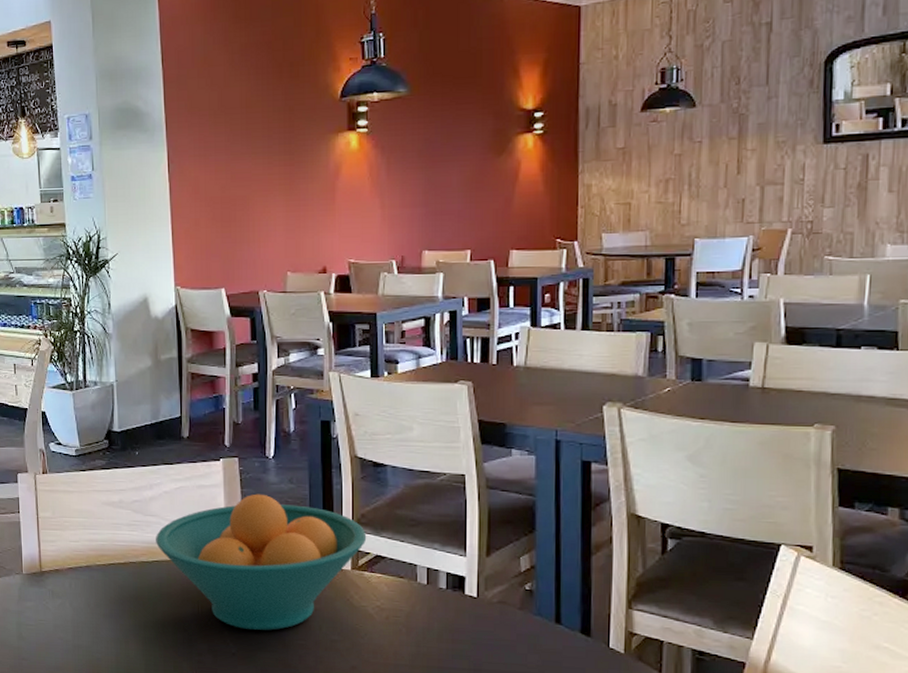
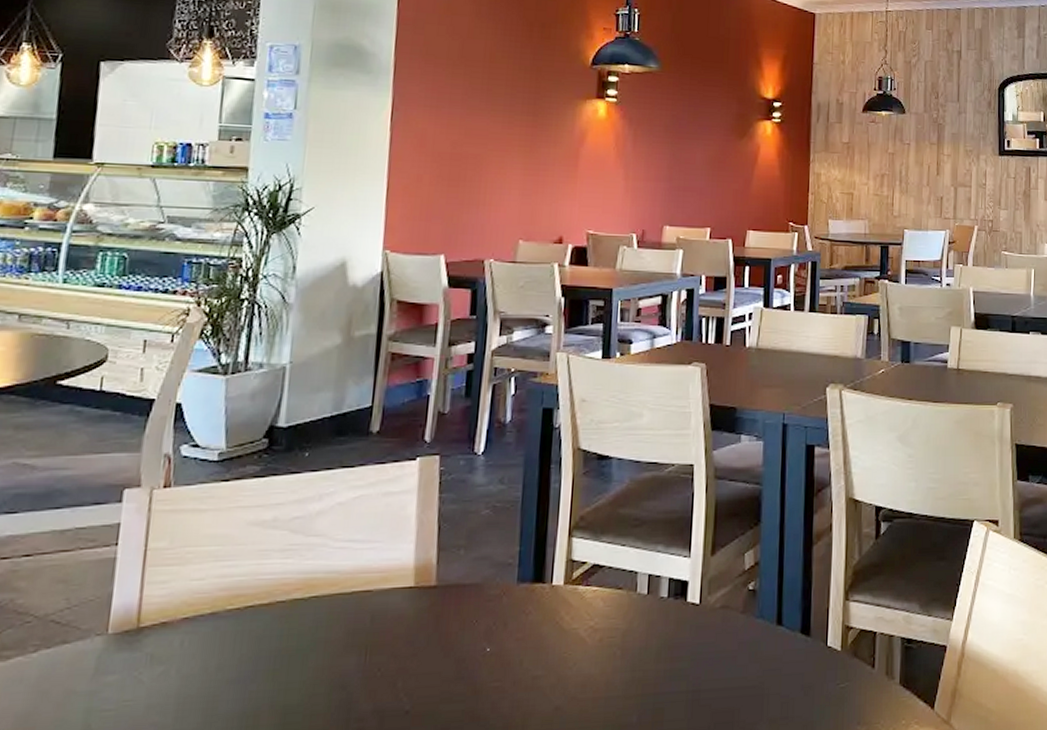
fruit bowl: present [156,493,367,631] -> none [317,499,585,677]

